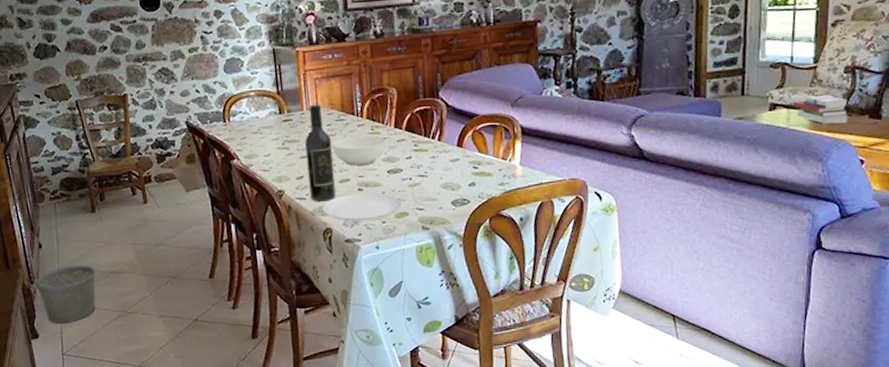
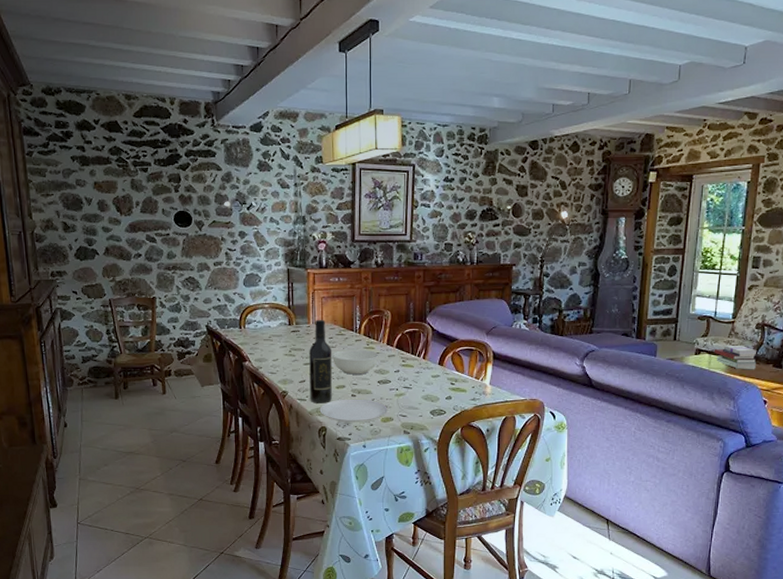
basket: present [35,265,96,324] -> none [58,444,114,496]

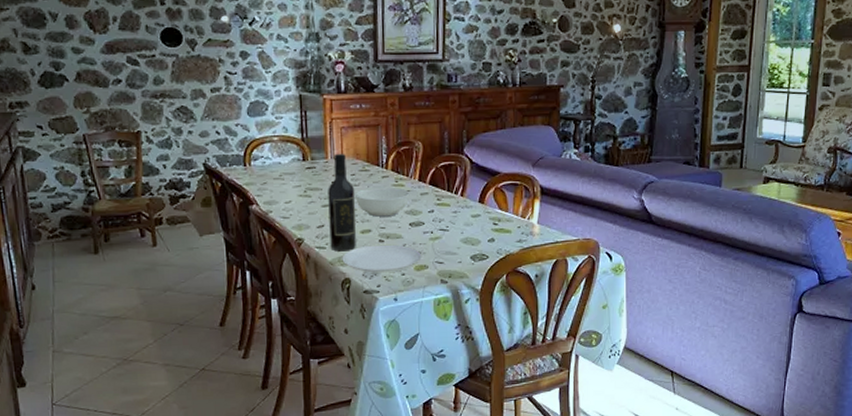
books: present [714,346,757,370] -> none [783,172,830,199]

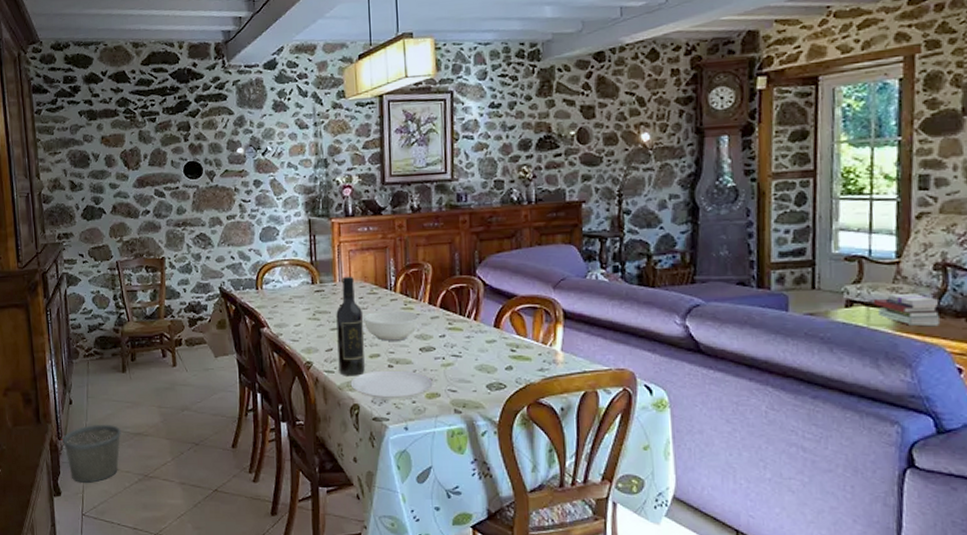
basket: none [25,309,96,372] -> present [62,424,121,483]
books: none [783,172,830,199] -> present [872,294,941,327]

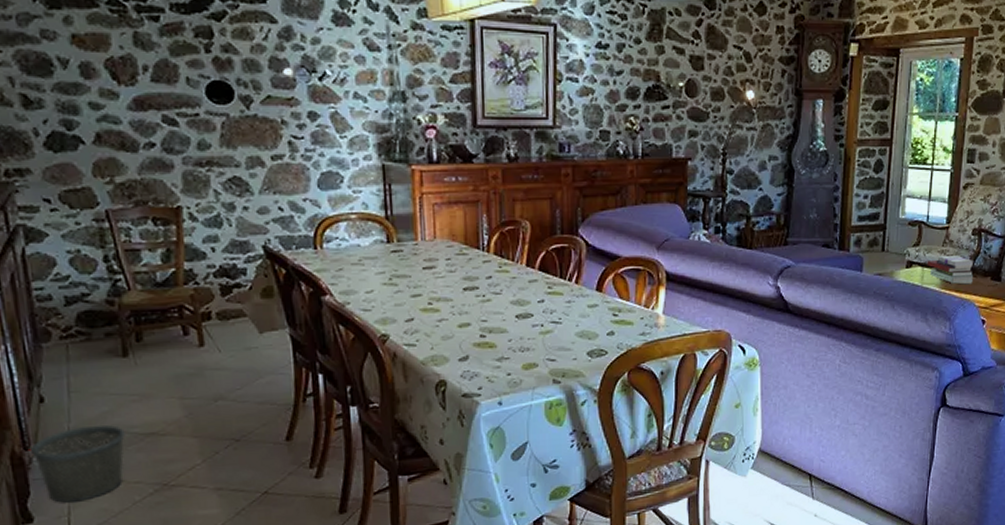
wine bottle: present [336,276,366,376] -> none [418,233,454,349]
plate: present [350,370,433,401] -> none [435,340,530,374]
bowl: present [362,310,420,341] -> none [450,273,516,308]

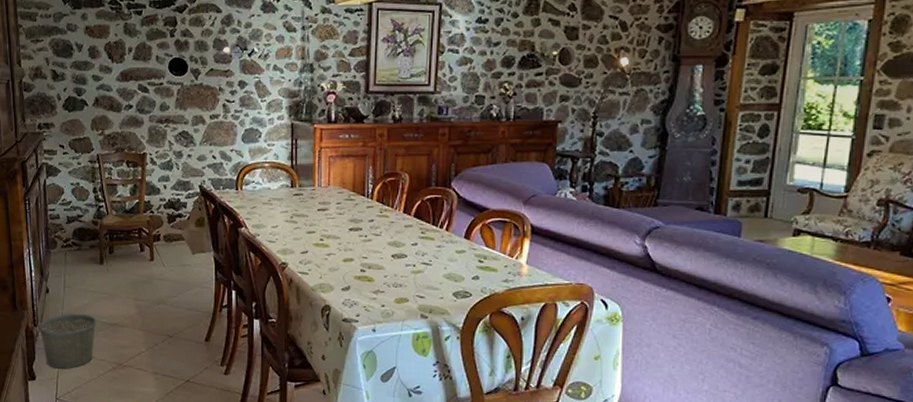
books: present [927,256,974,285] -> none [818,226,878,258]

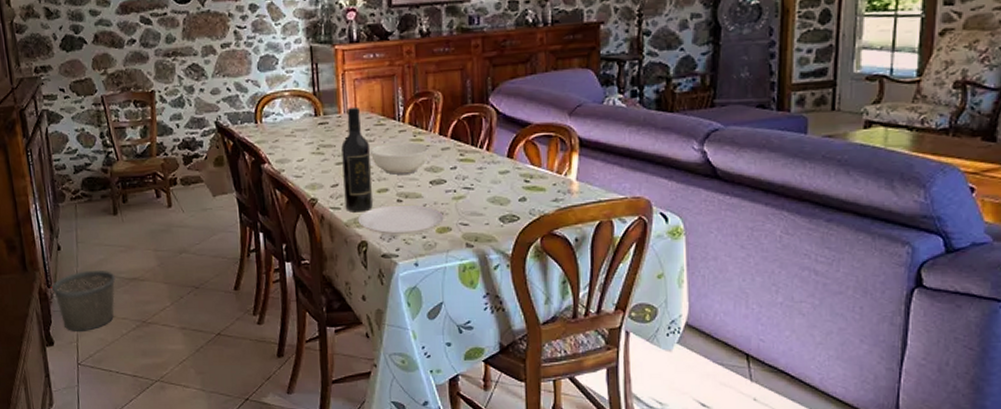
wine bottle: none [313,181,340,279] -> present [341,106,373,212]
plate: none [323,274,402,304] -> present [357,204,444,237]
bowl: none [338,217,394,247] -> present [369,142,430,175]

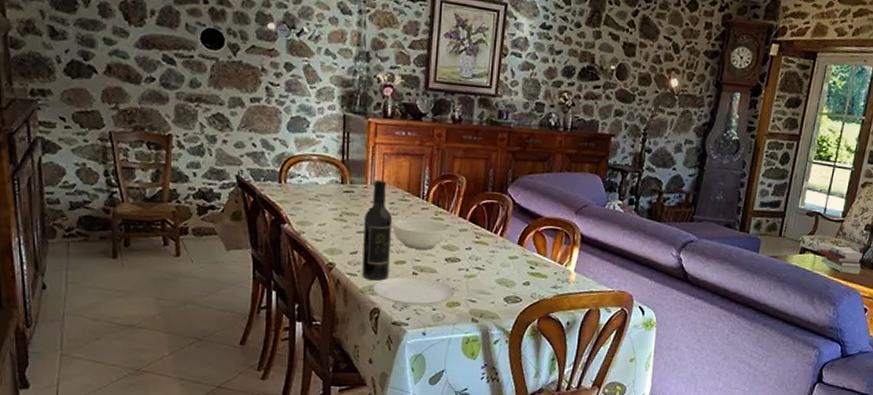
basket: present [52,270,116,331] -> none [32,312,109,376]
books: none [891,113,957,147] -> present [819,246,863,275]

